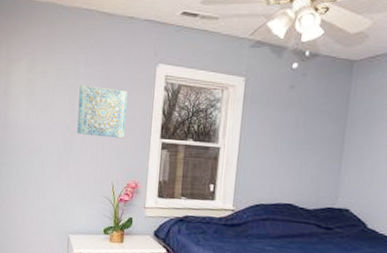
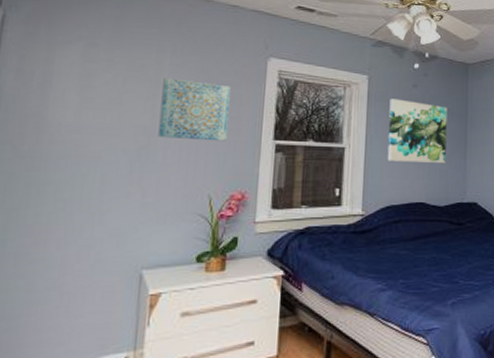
wall art: none [259,100,325,167] -> present [387,98,447,163]

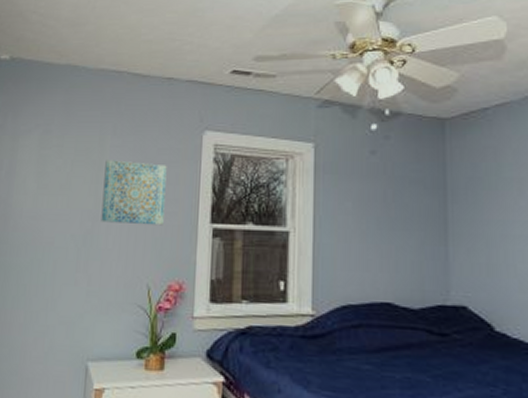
wall art: present [387,98,447,163] -> none [341,170,419,251]

